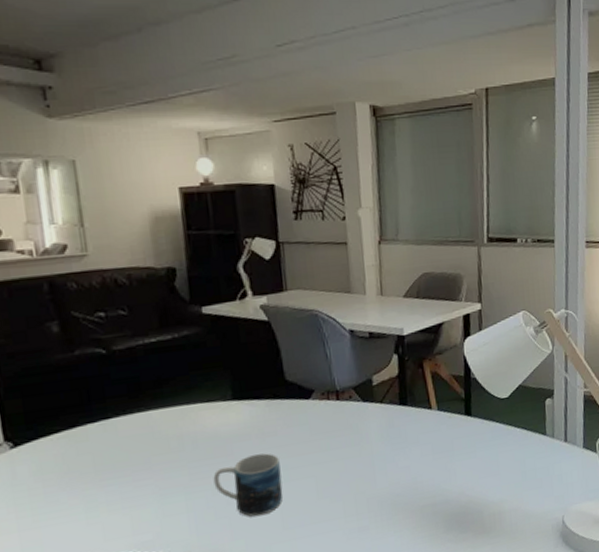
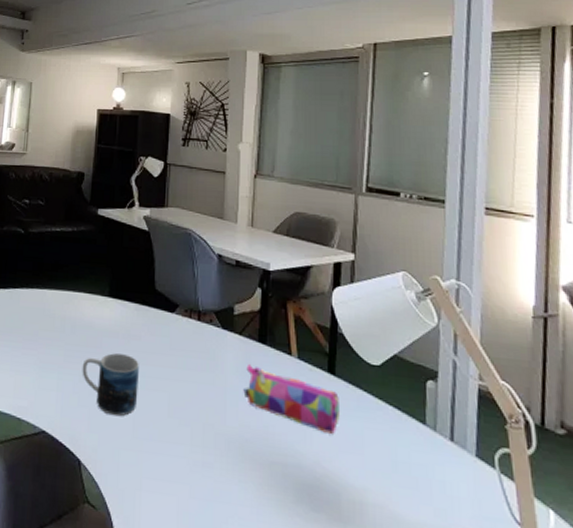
pencil case: none [390,426,478,467] -> present [243,363,339,434]

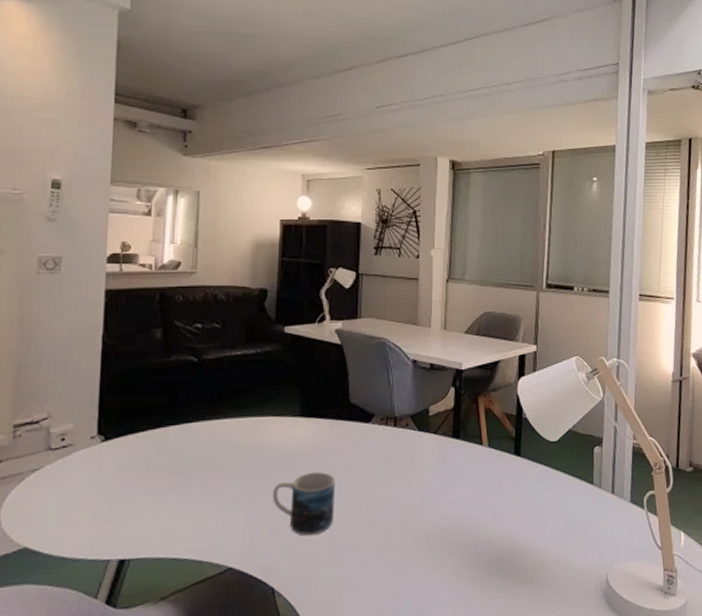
pencil case: present [243,363,339,434] -> none [439,459,524,509]

